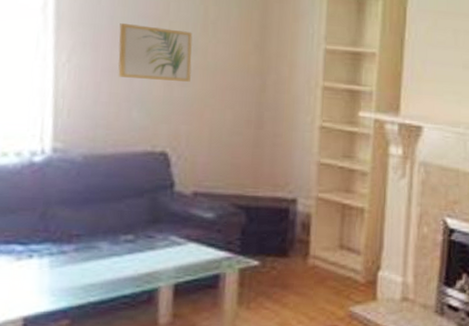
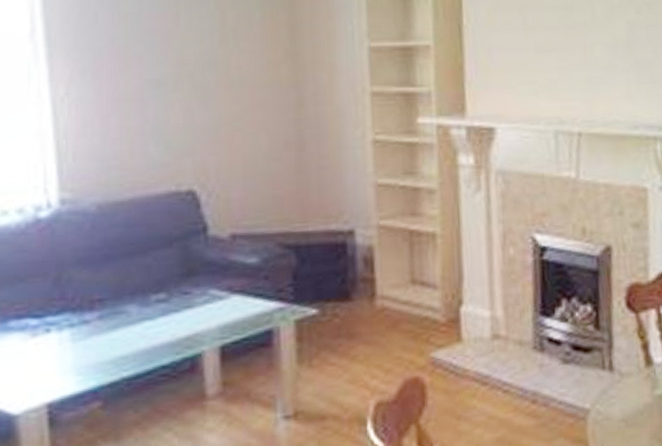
wall art: present [118,23,193,82] -> none [123,42,213,107]

